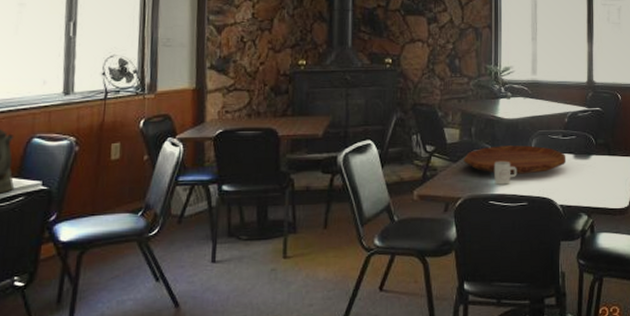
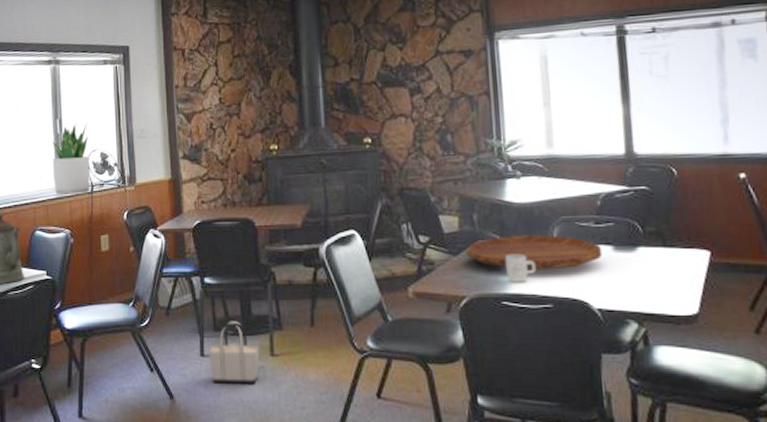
planter: none [60,27,107,100] -> present [52,122,90,194]
shopping bag: none [220,225,273,288] -> present [208,320,260,384]

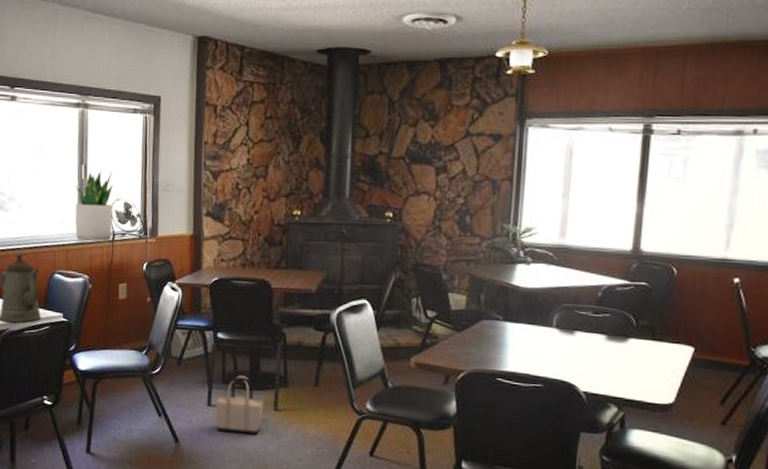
tray: present [465,235,603,270] -> none [468,317,596,353]
mug: present [505,253,535,282] -> none [503,335,532,362]

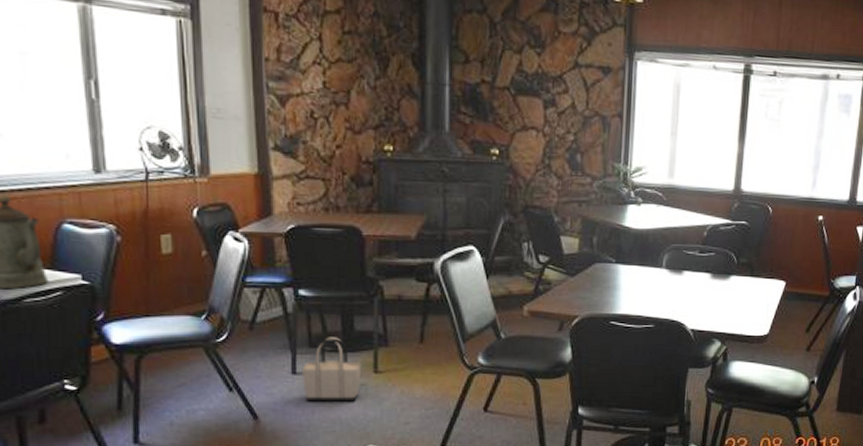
planter: present [75,170,113,242] -> none [84,88,144,181]

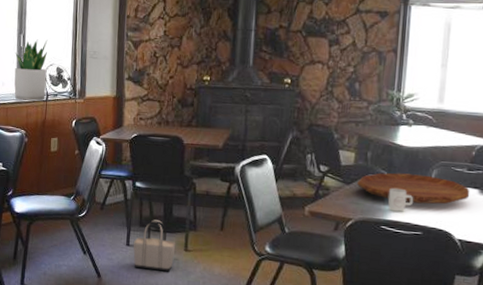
planter: none [84,88,144,181] -> present [14,39,48,101]
tray: none [581,259,702,293] -> present [356,172,470,205]
mug: none [616,277,644,304] -> present [387,188,413,212]

